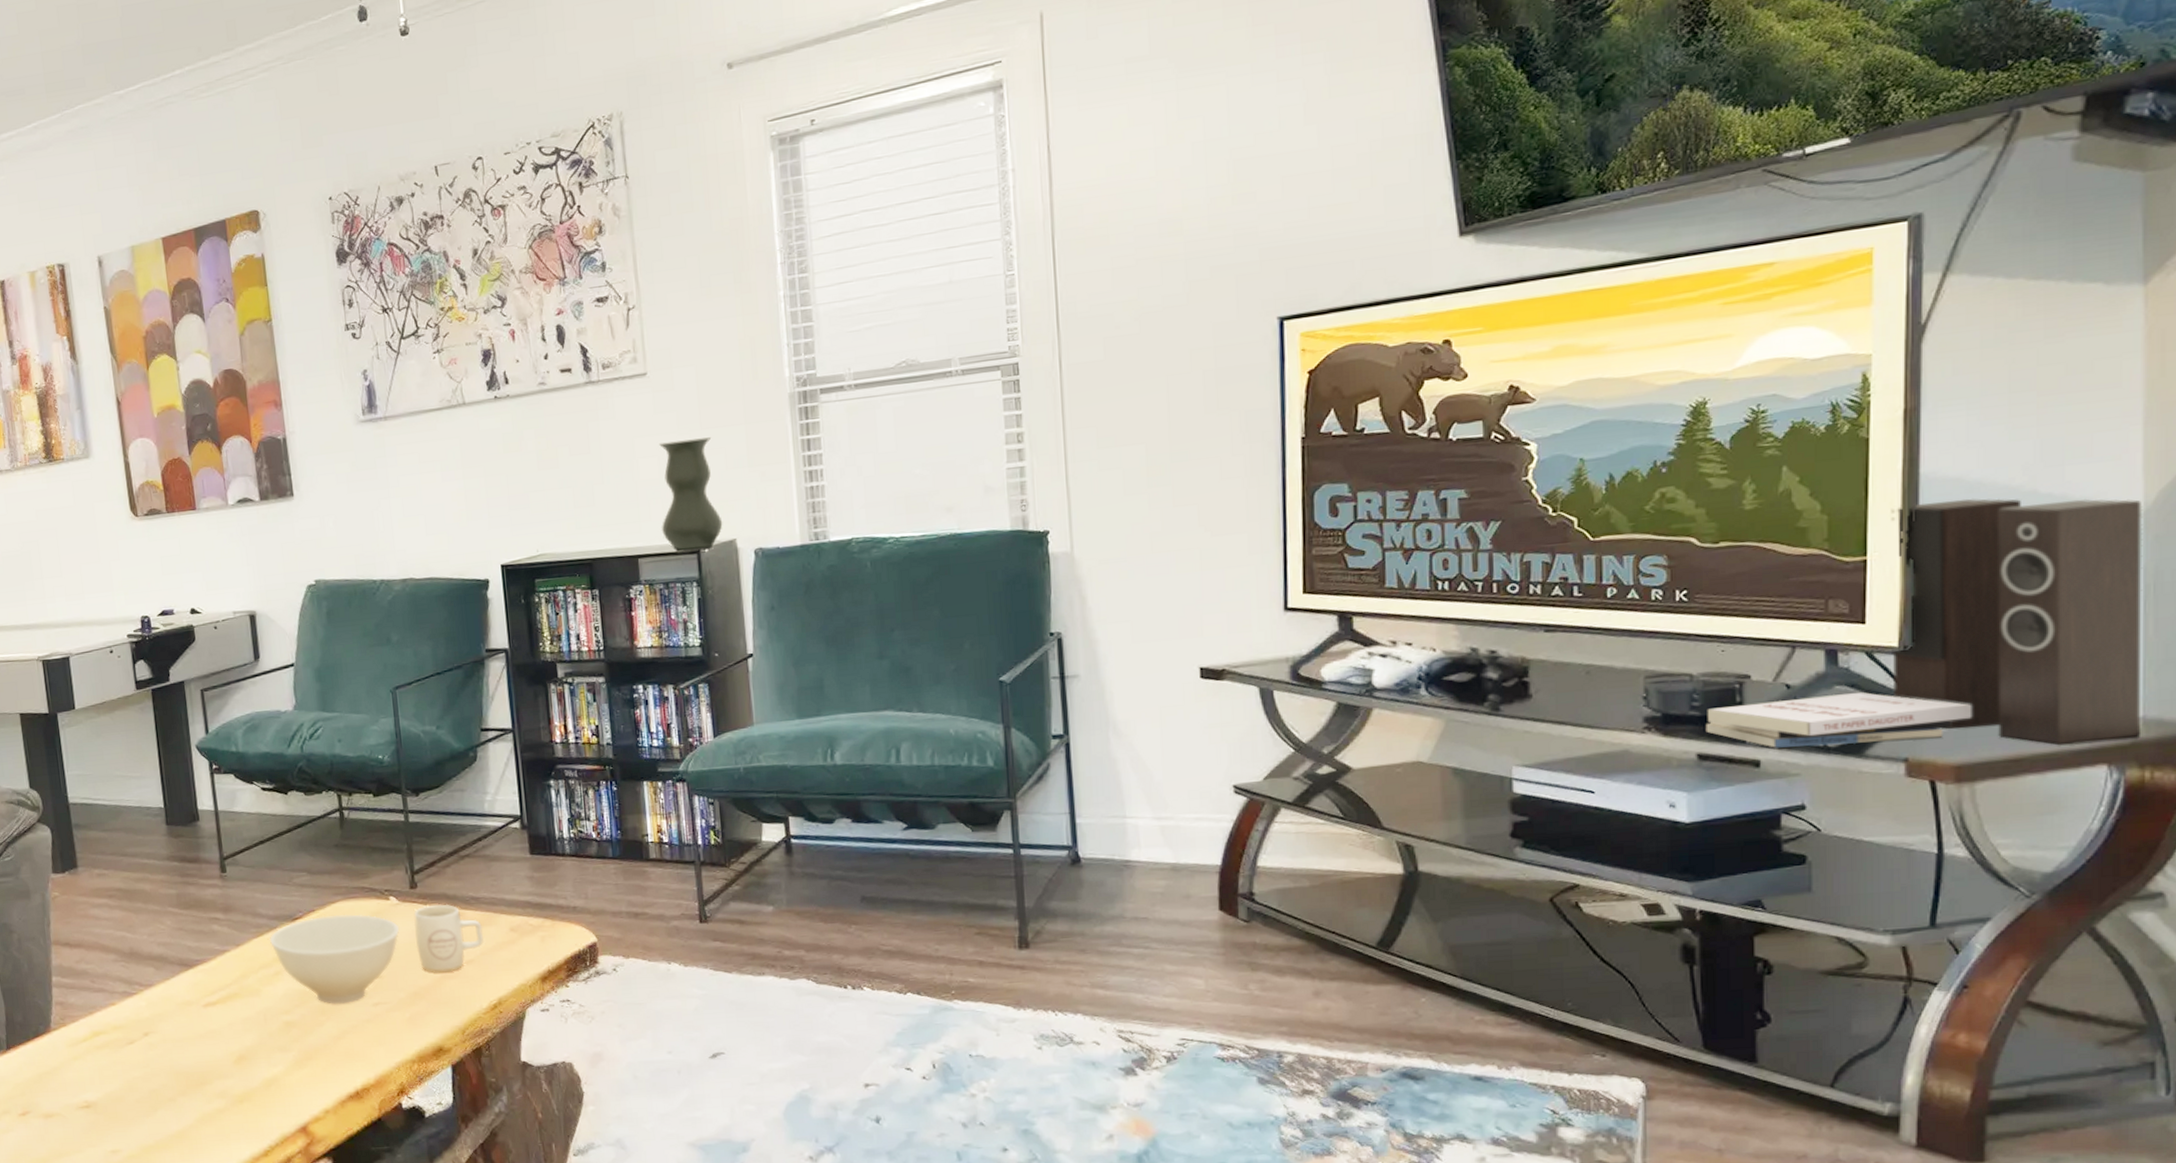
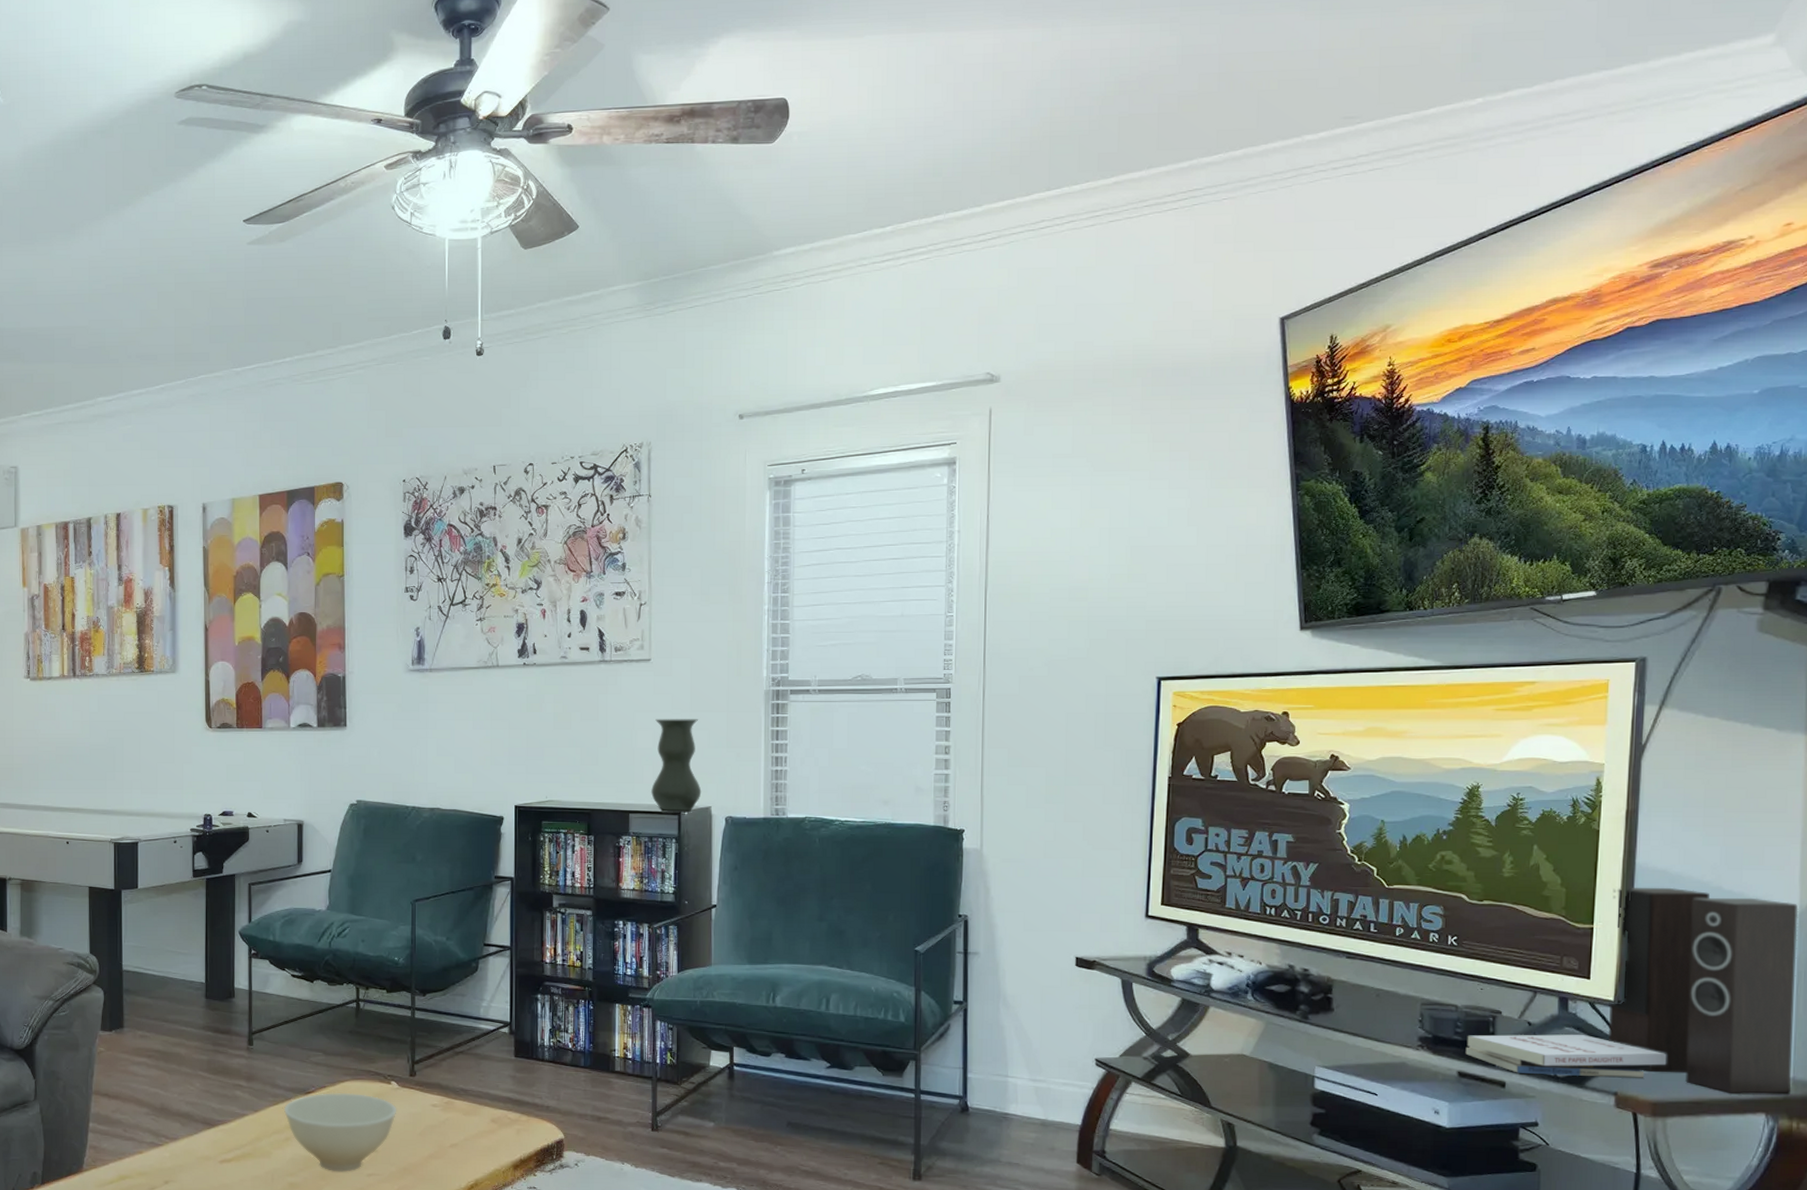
mug: present [413,904,485,973] -> none [409,1092,469,1153]

